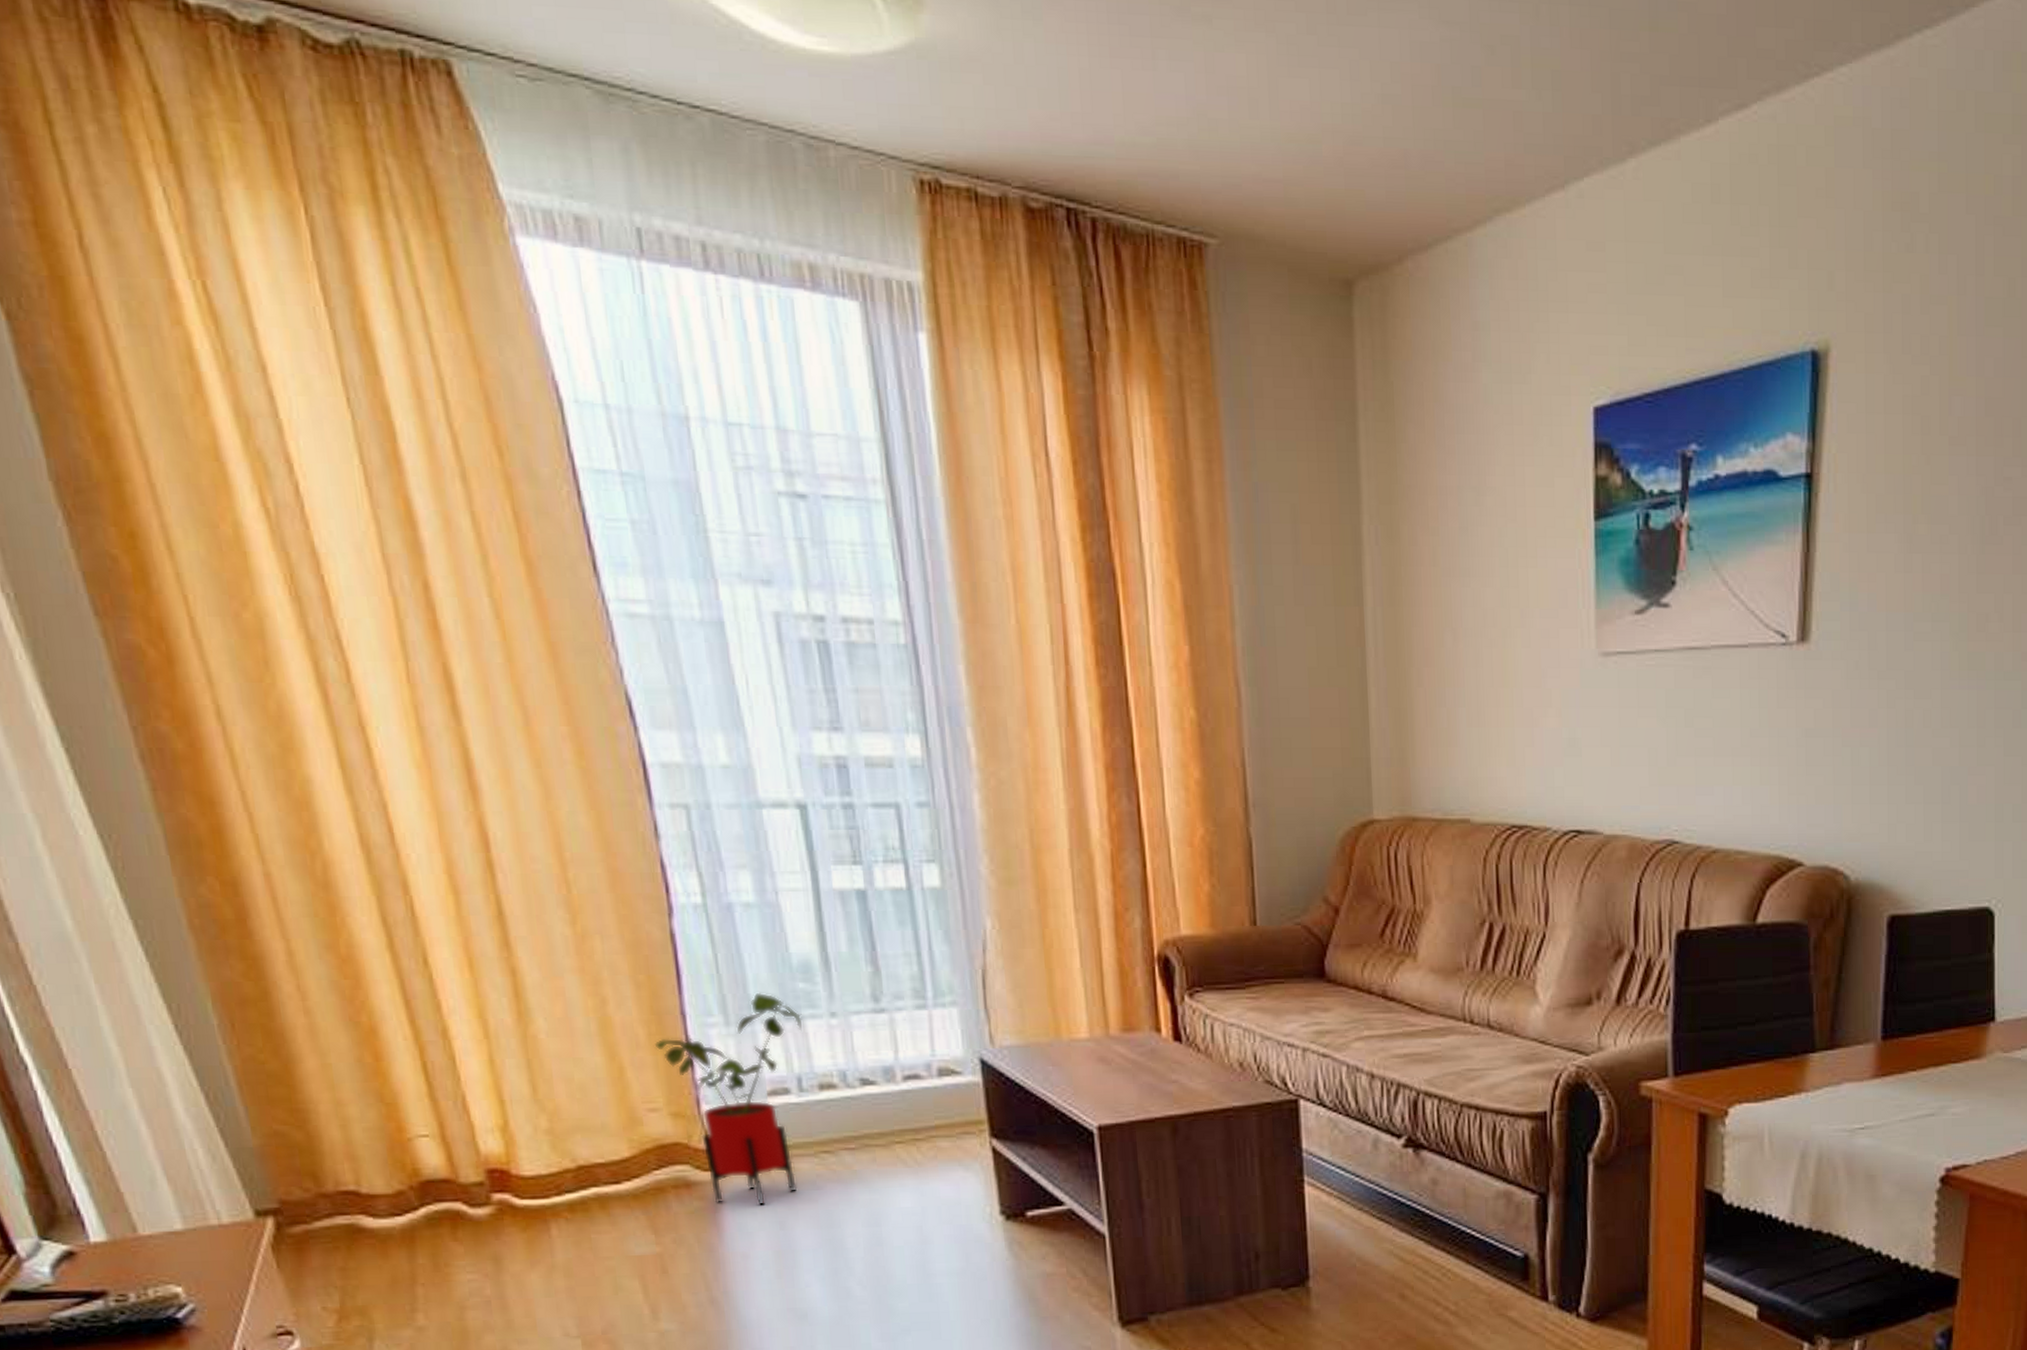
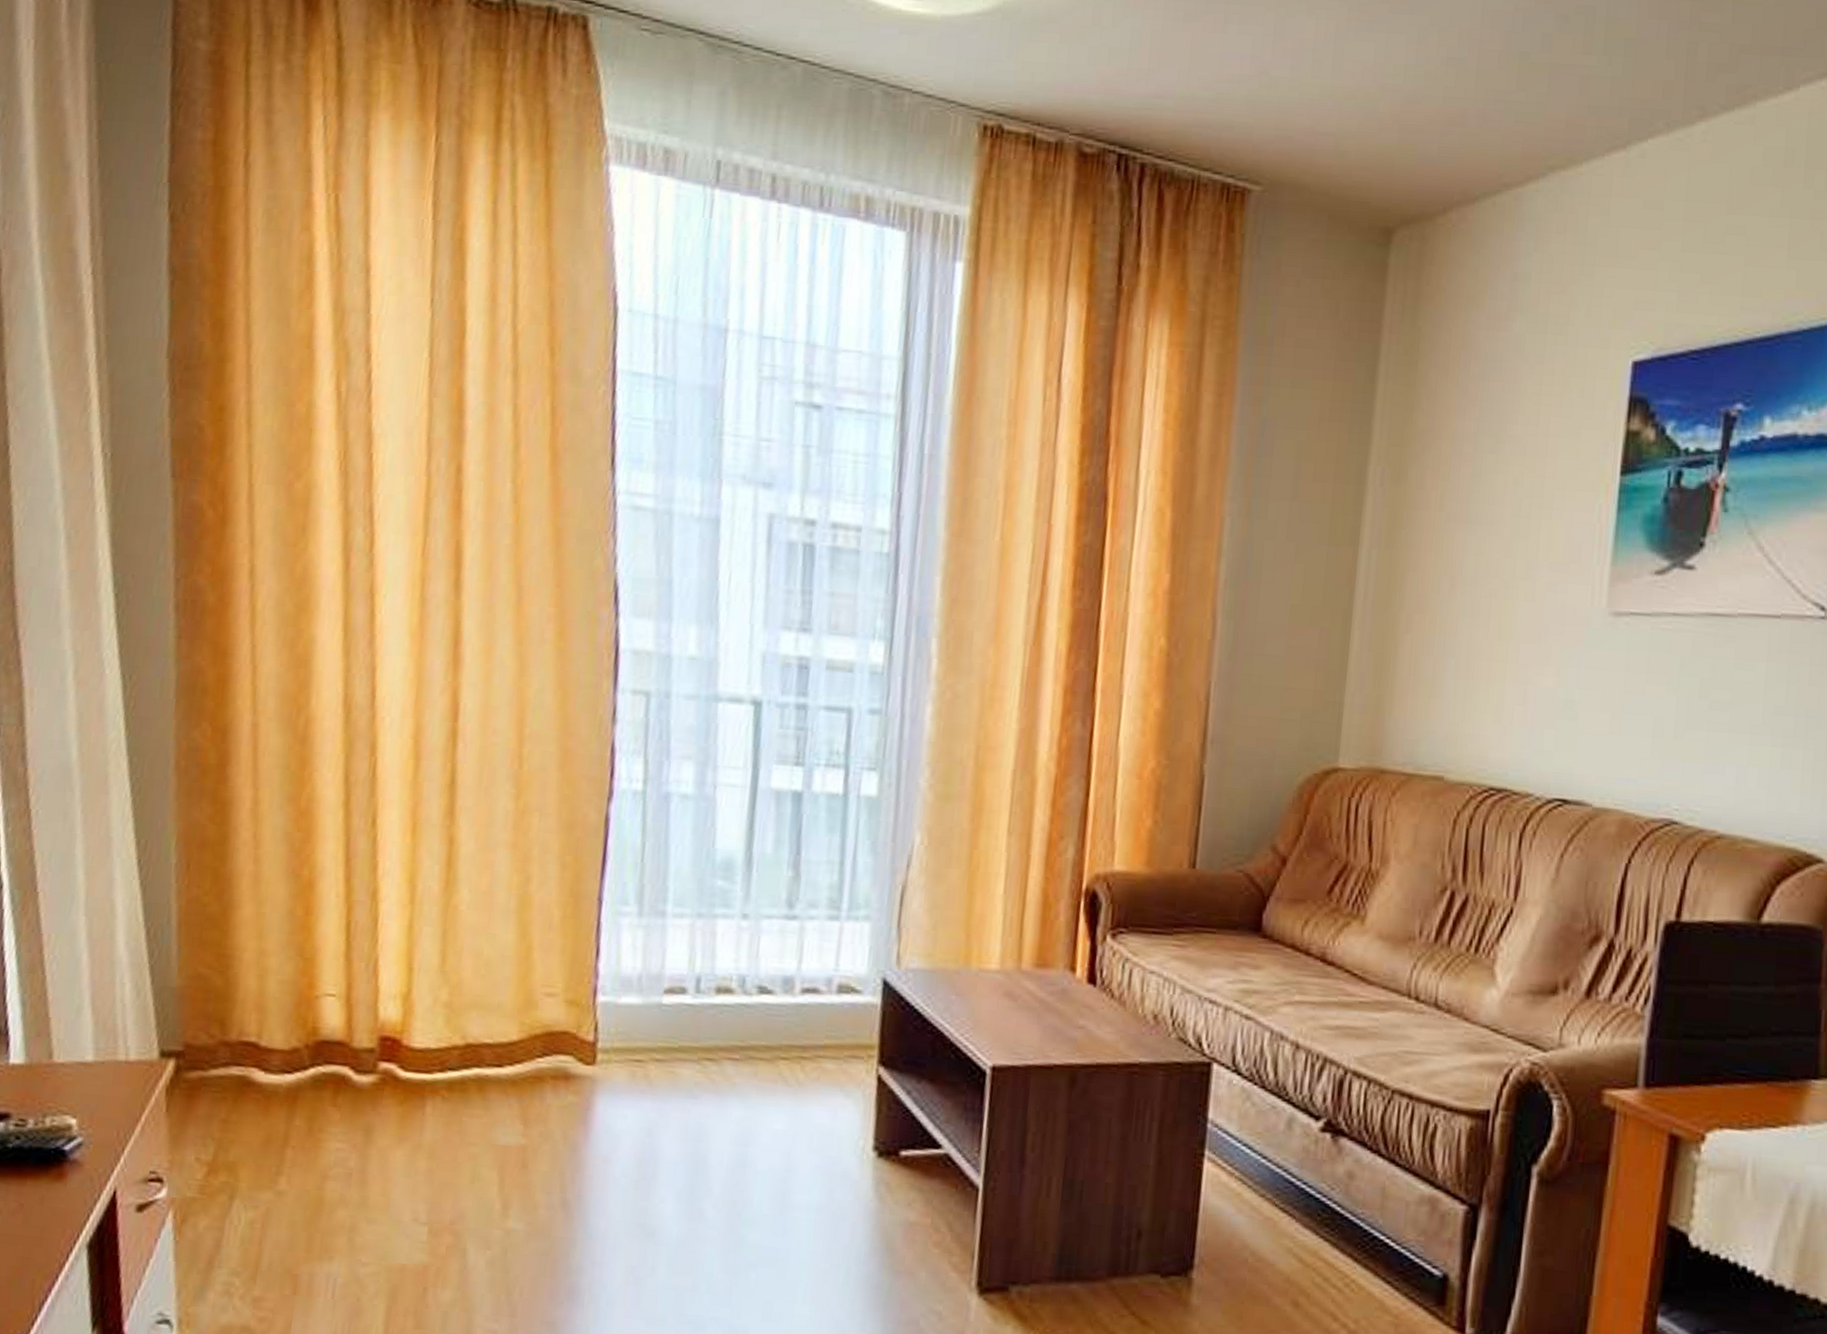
house plant: present [654,992,804,1206] -> none [566,885,715,1109]

